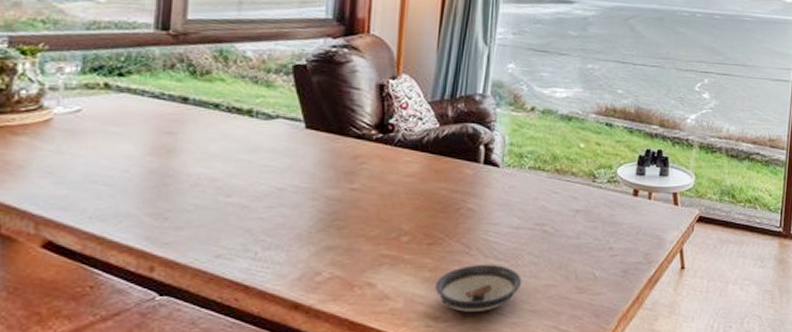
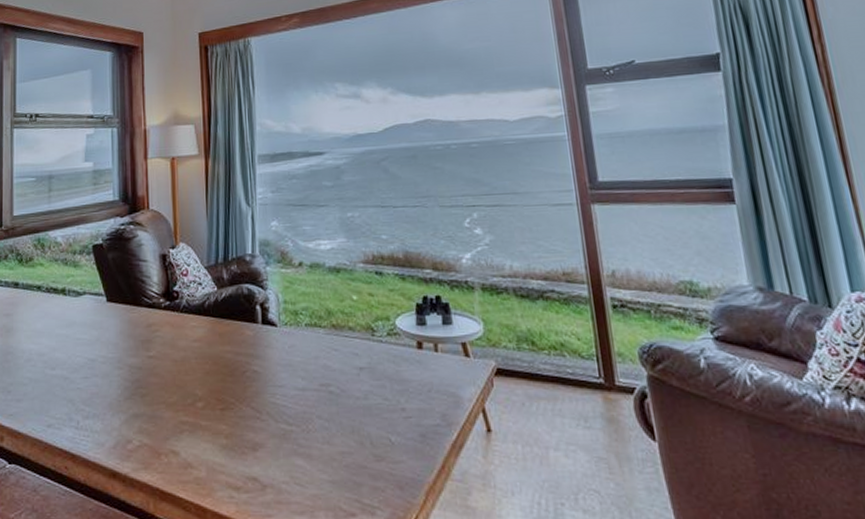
saucer: present [435,264,523,313] -> none [233,429,316,483]

